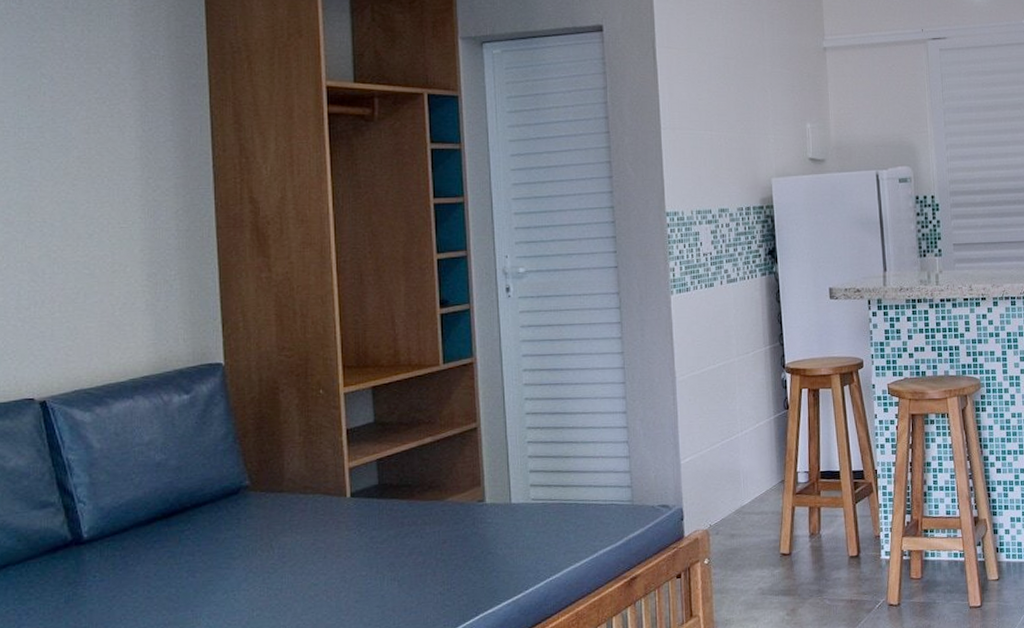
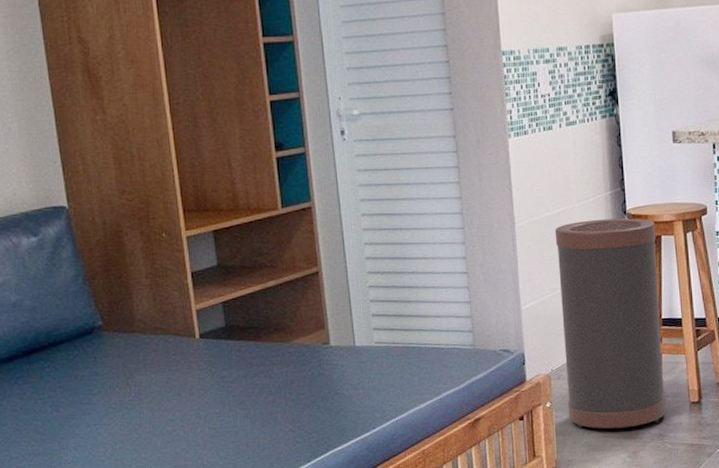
trash can: none [715,372,825,586] -> present [555,218,666,429]

